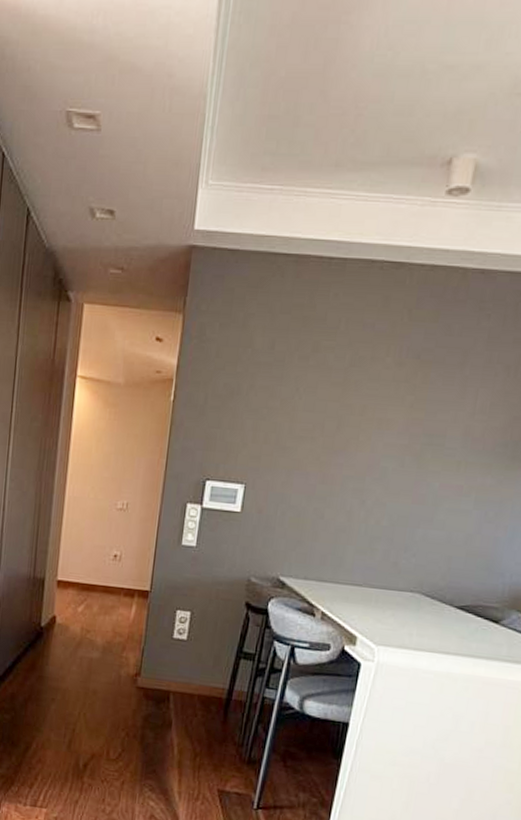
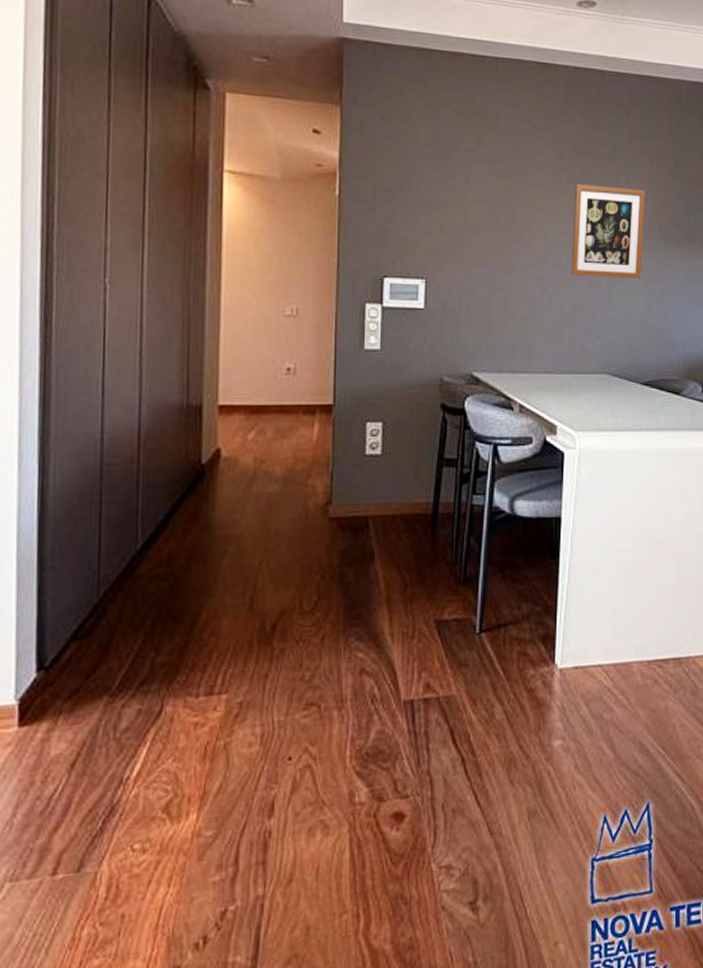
wall art: none [395,394,496,499] -> present [571,184,646,280]

